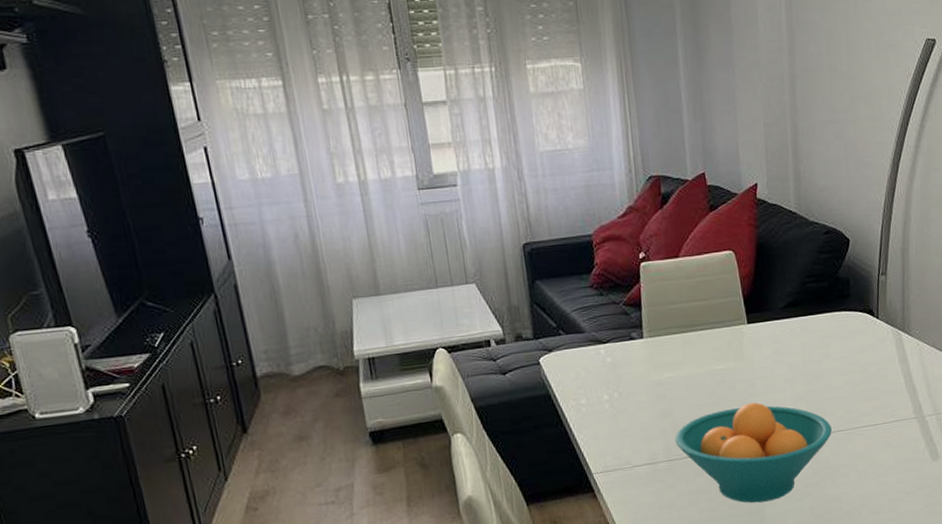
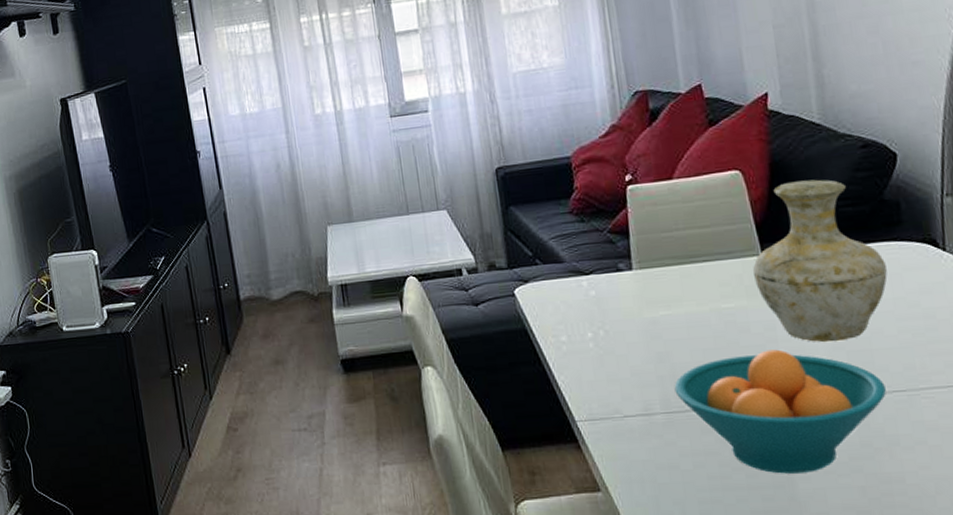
vase: none [740,259,838,395] -> present [753,179,888,343]

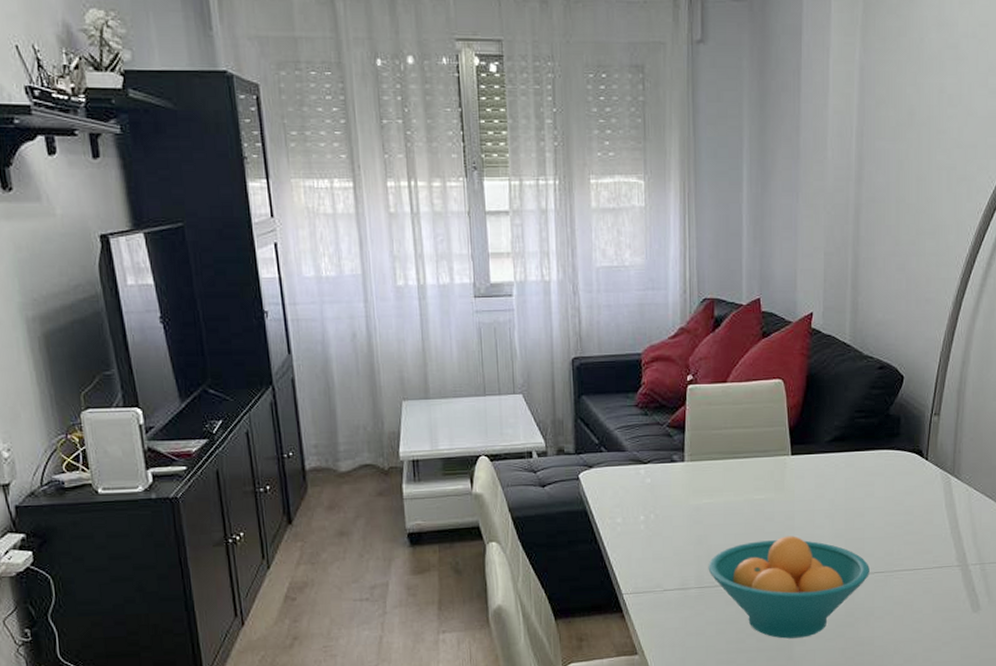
vase: present [753,179,888,343] -> none [783,393,883,532]

